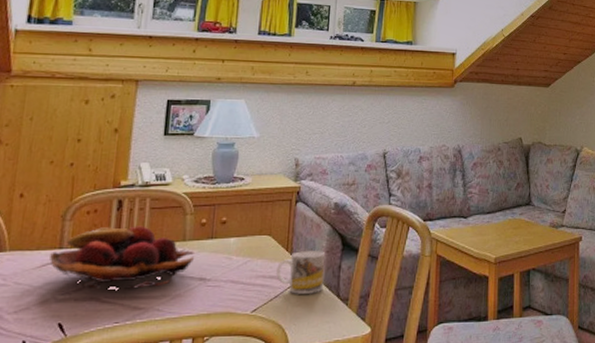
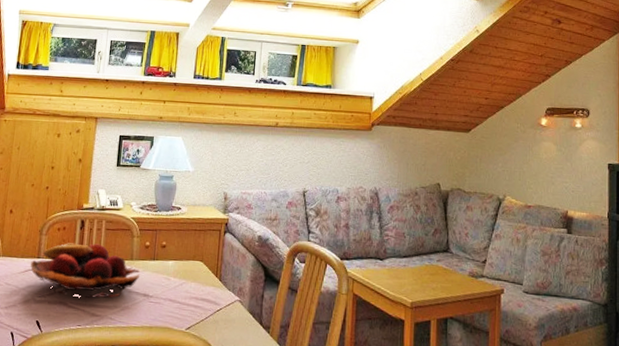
mug: present [276,250,326,294] -> none [207,278,250,319]

